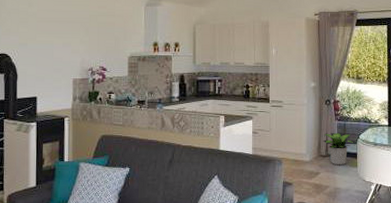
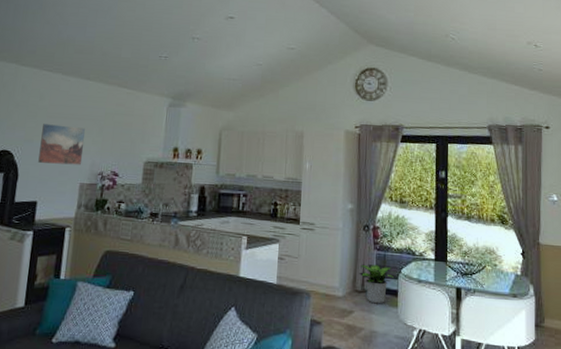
wall art: none [34,28,73,63] -> present [38,124,85,165]

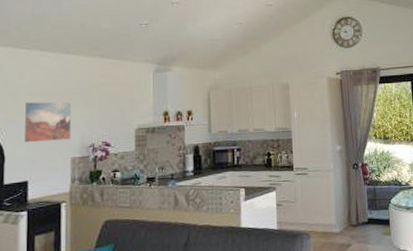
potted plant: present [359,264,397,304] -> none [353,198,388,235]

